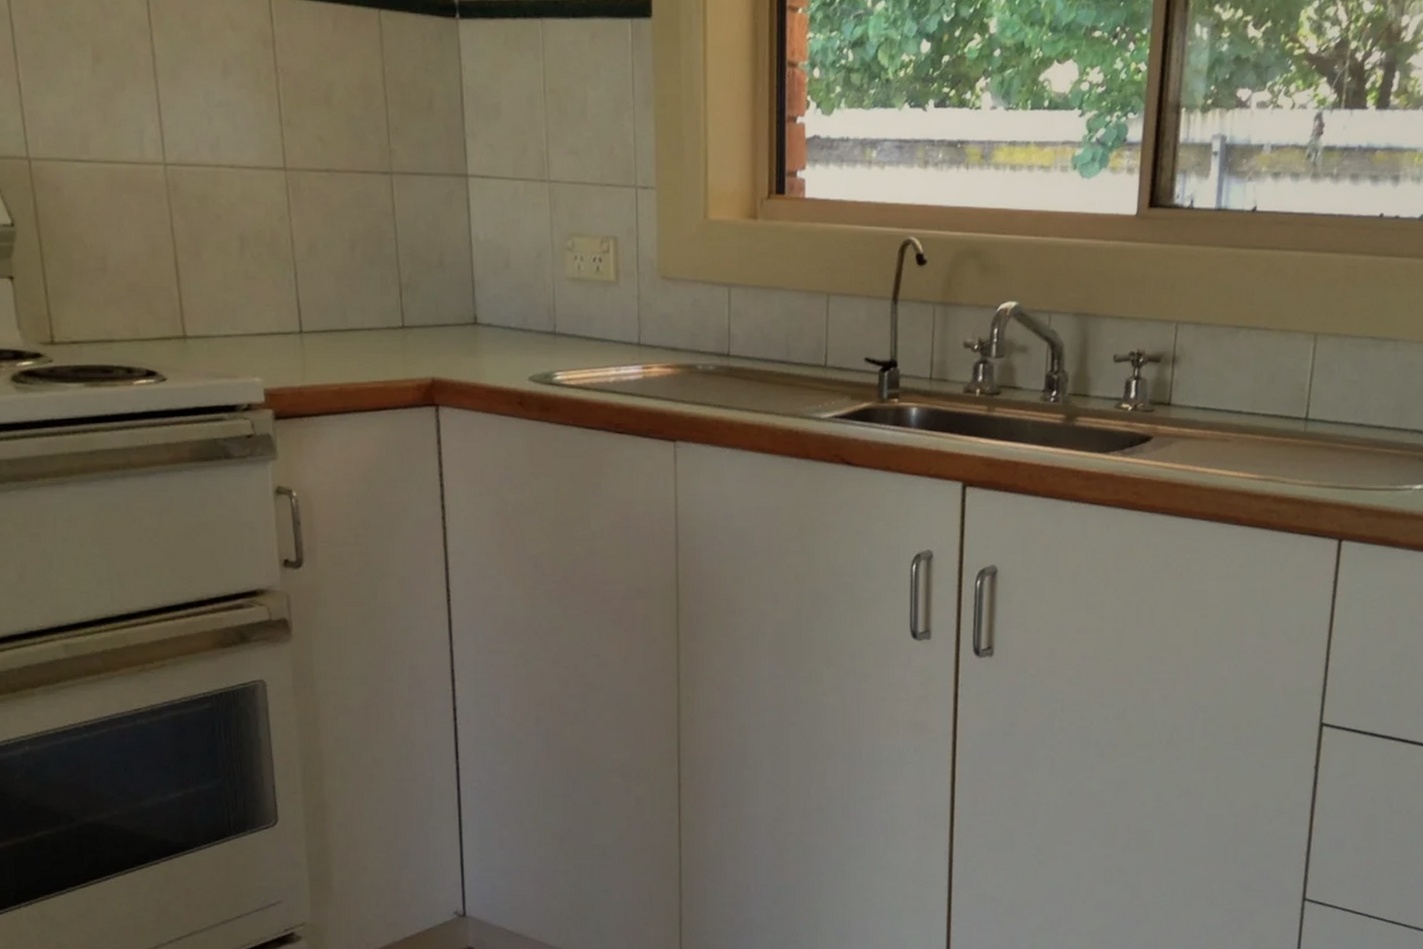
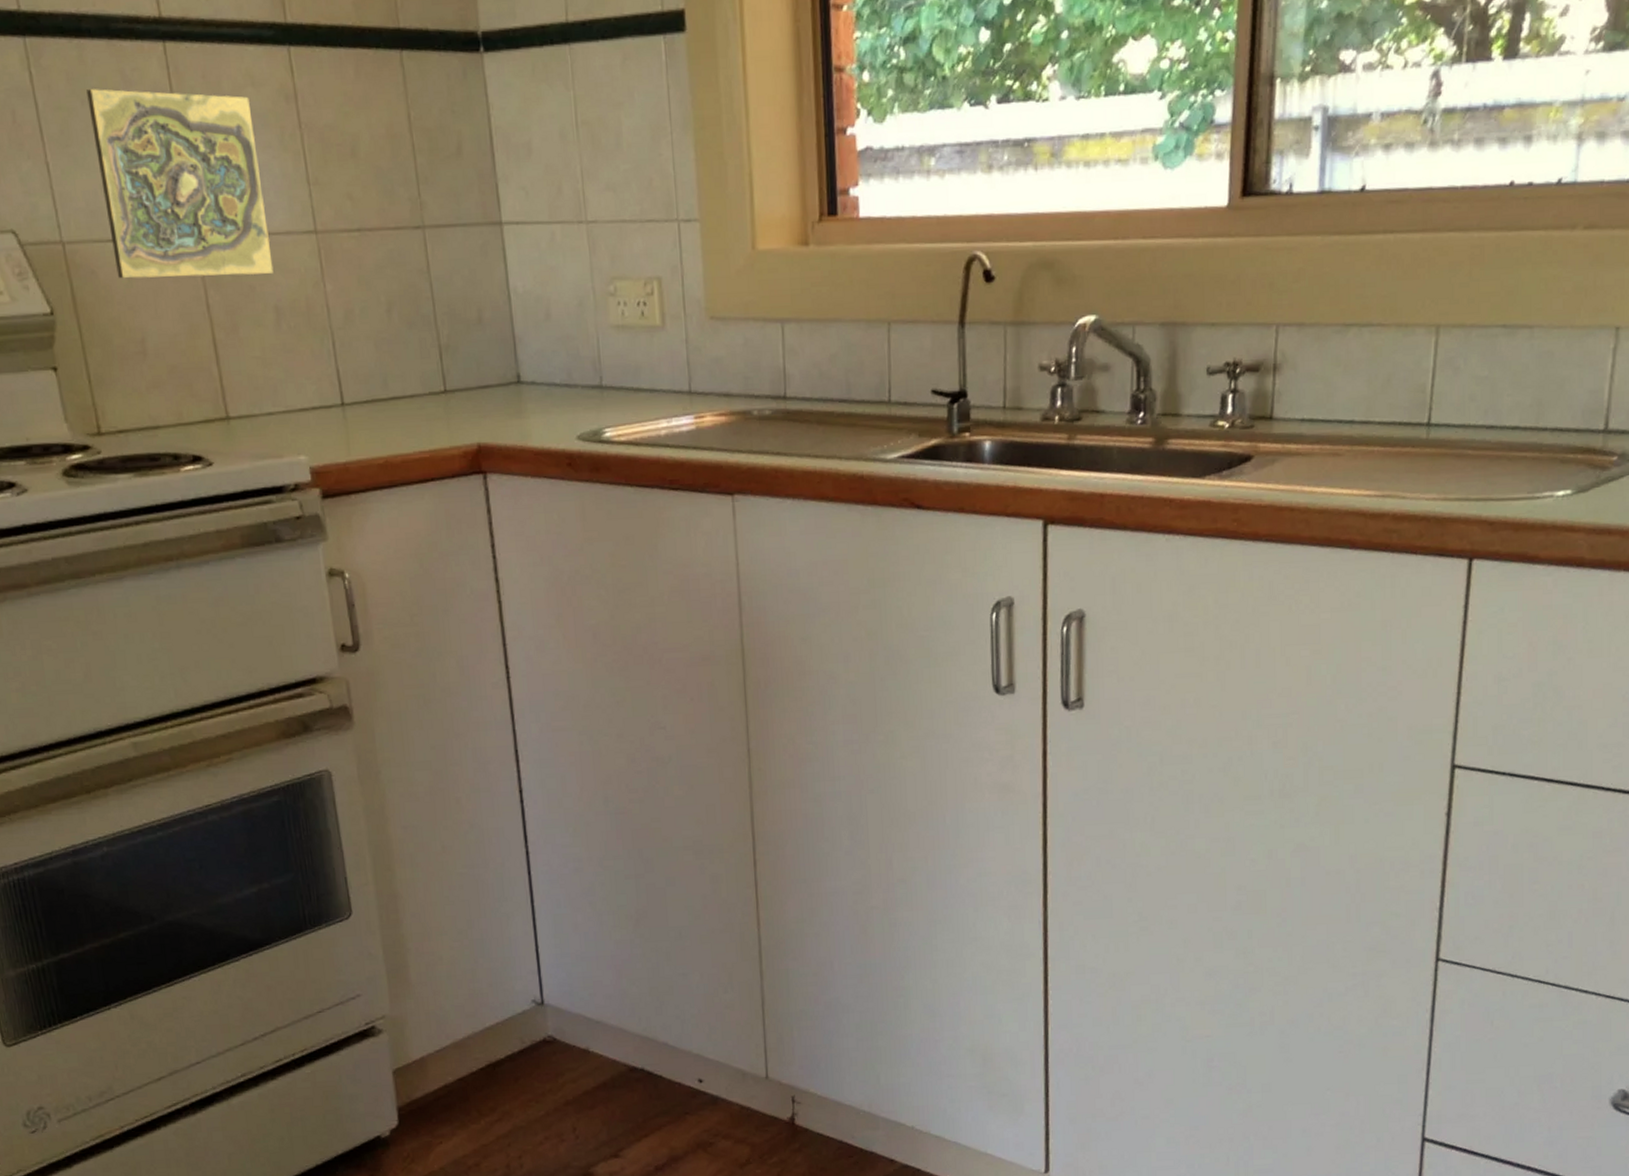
decorative tile: none [64,17,240,204] -> present [86,89,274,279]

